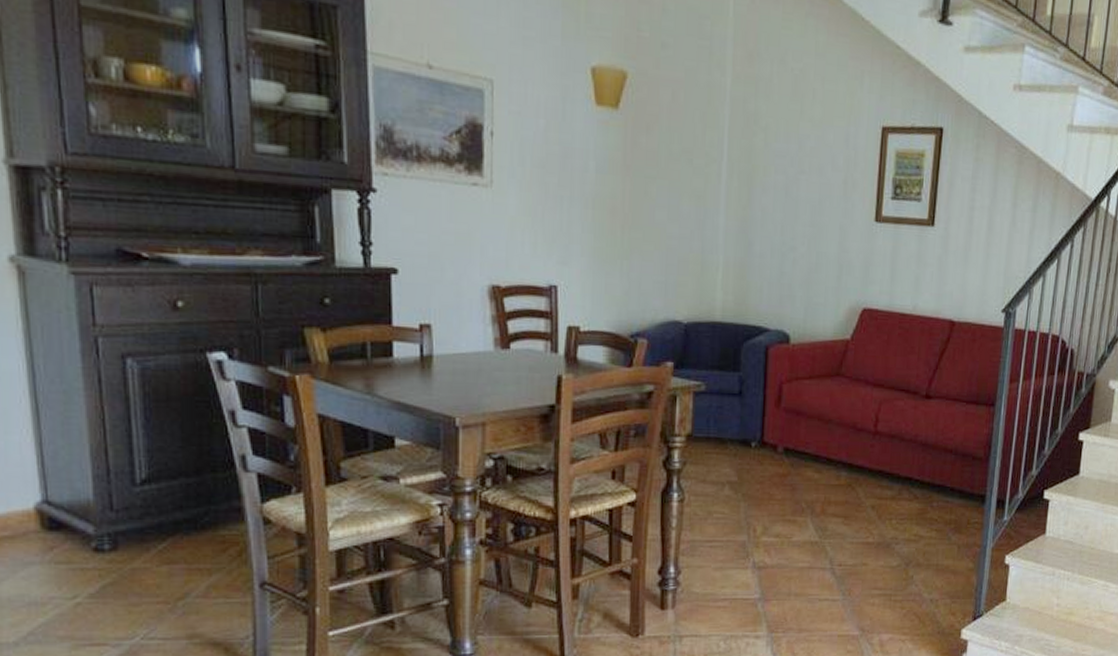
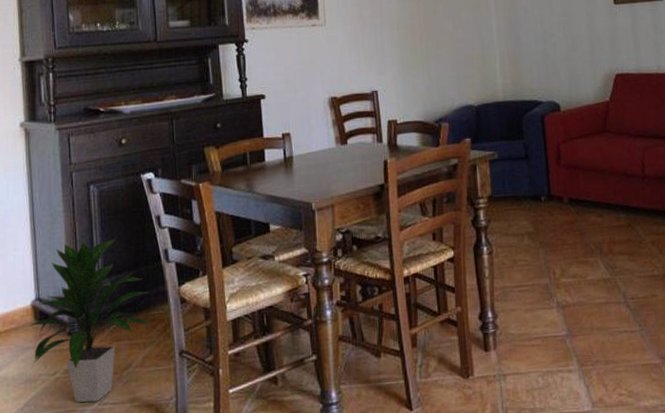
indoor plant: none [28,432,222,636] -> present [27,238,153,403]

